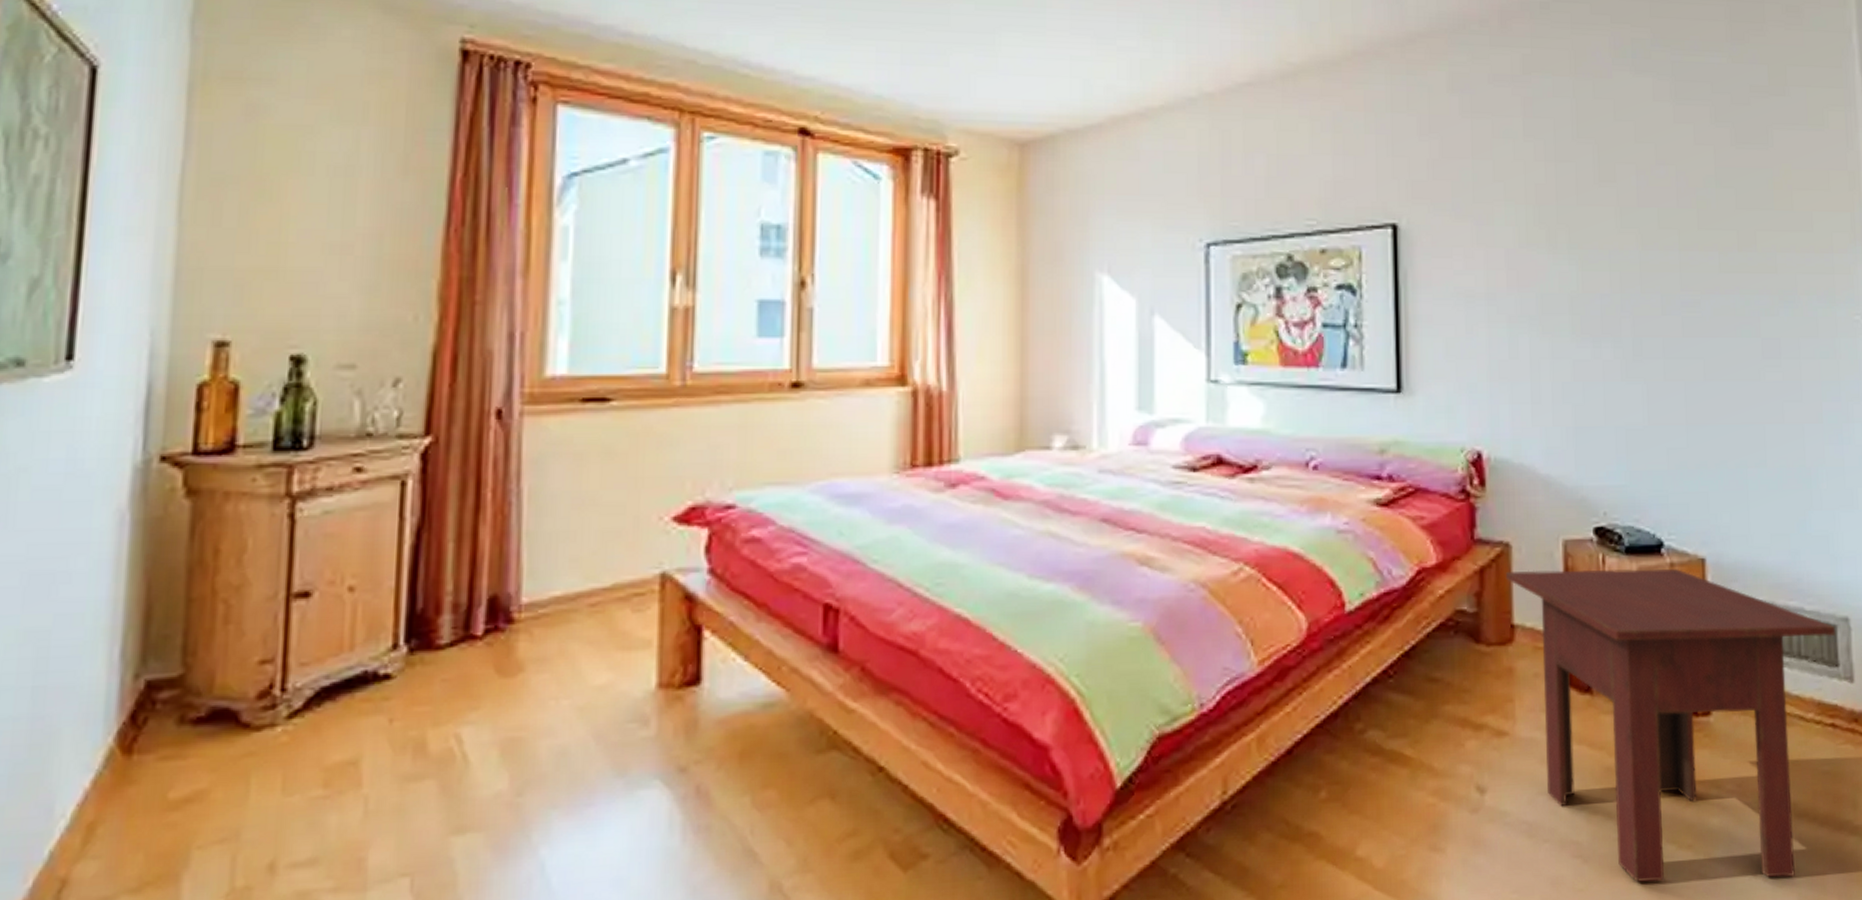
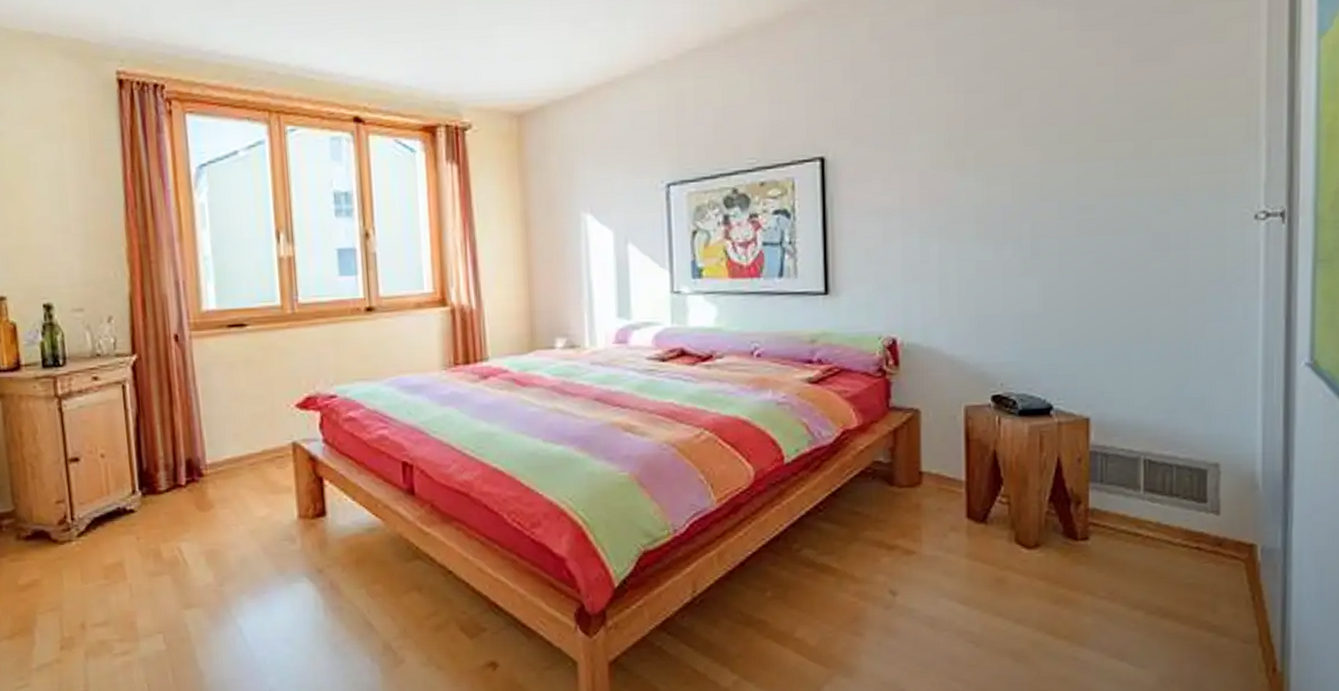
side table: present [1505,568,1835,884] -> none [915,427,1205,663]

